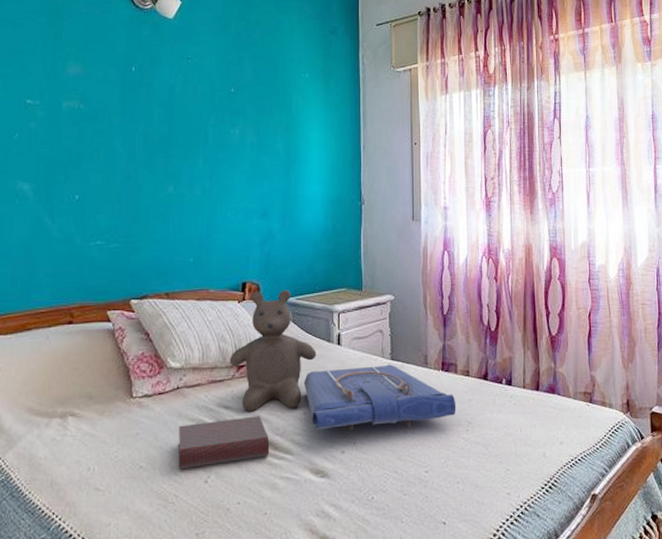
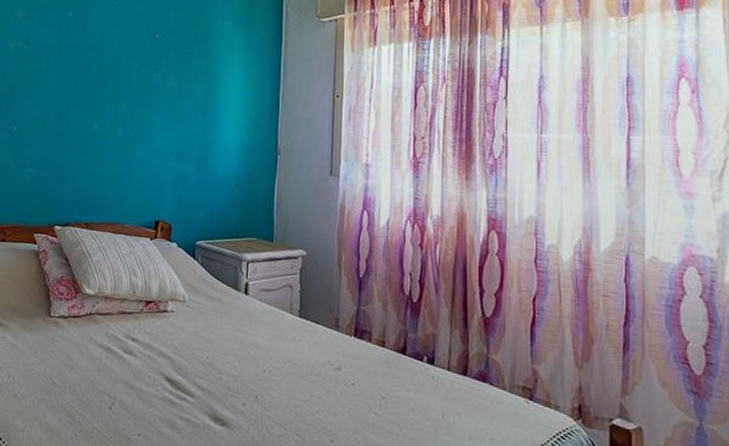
book: present [178,416,270,470] -> none [86,349,172,395]
teddy bear: present [229,290,317,412] -> none [138,231,223,351]
tote bag: present [303,364,457,431] -> none [208,317,369,392]

